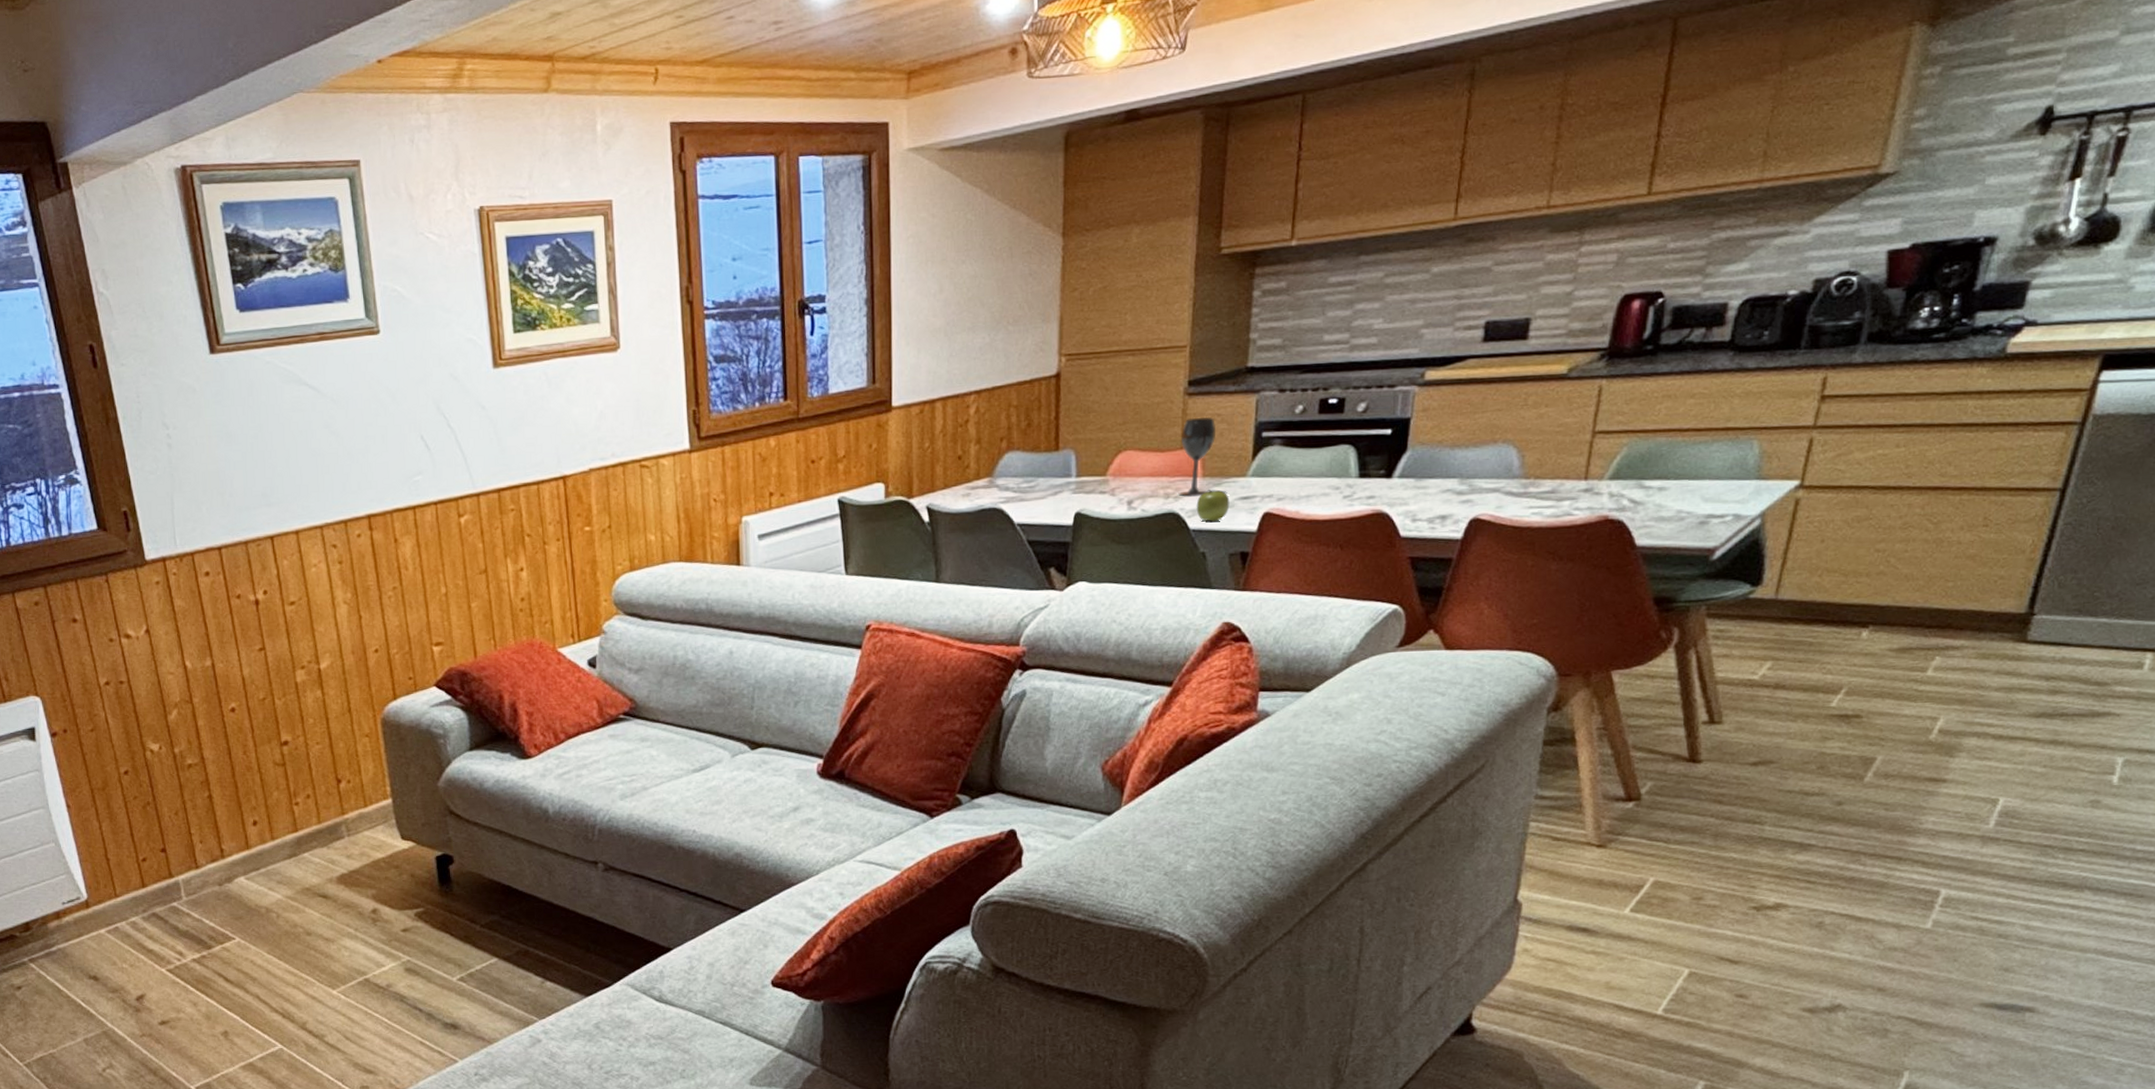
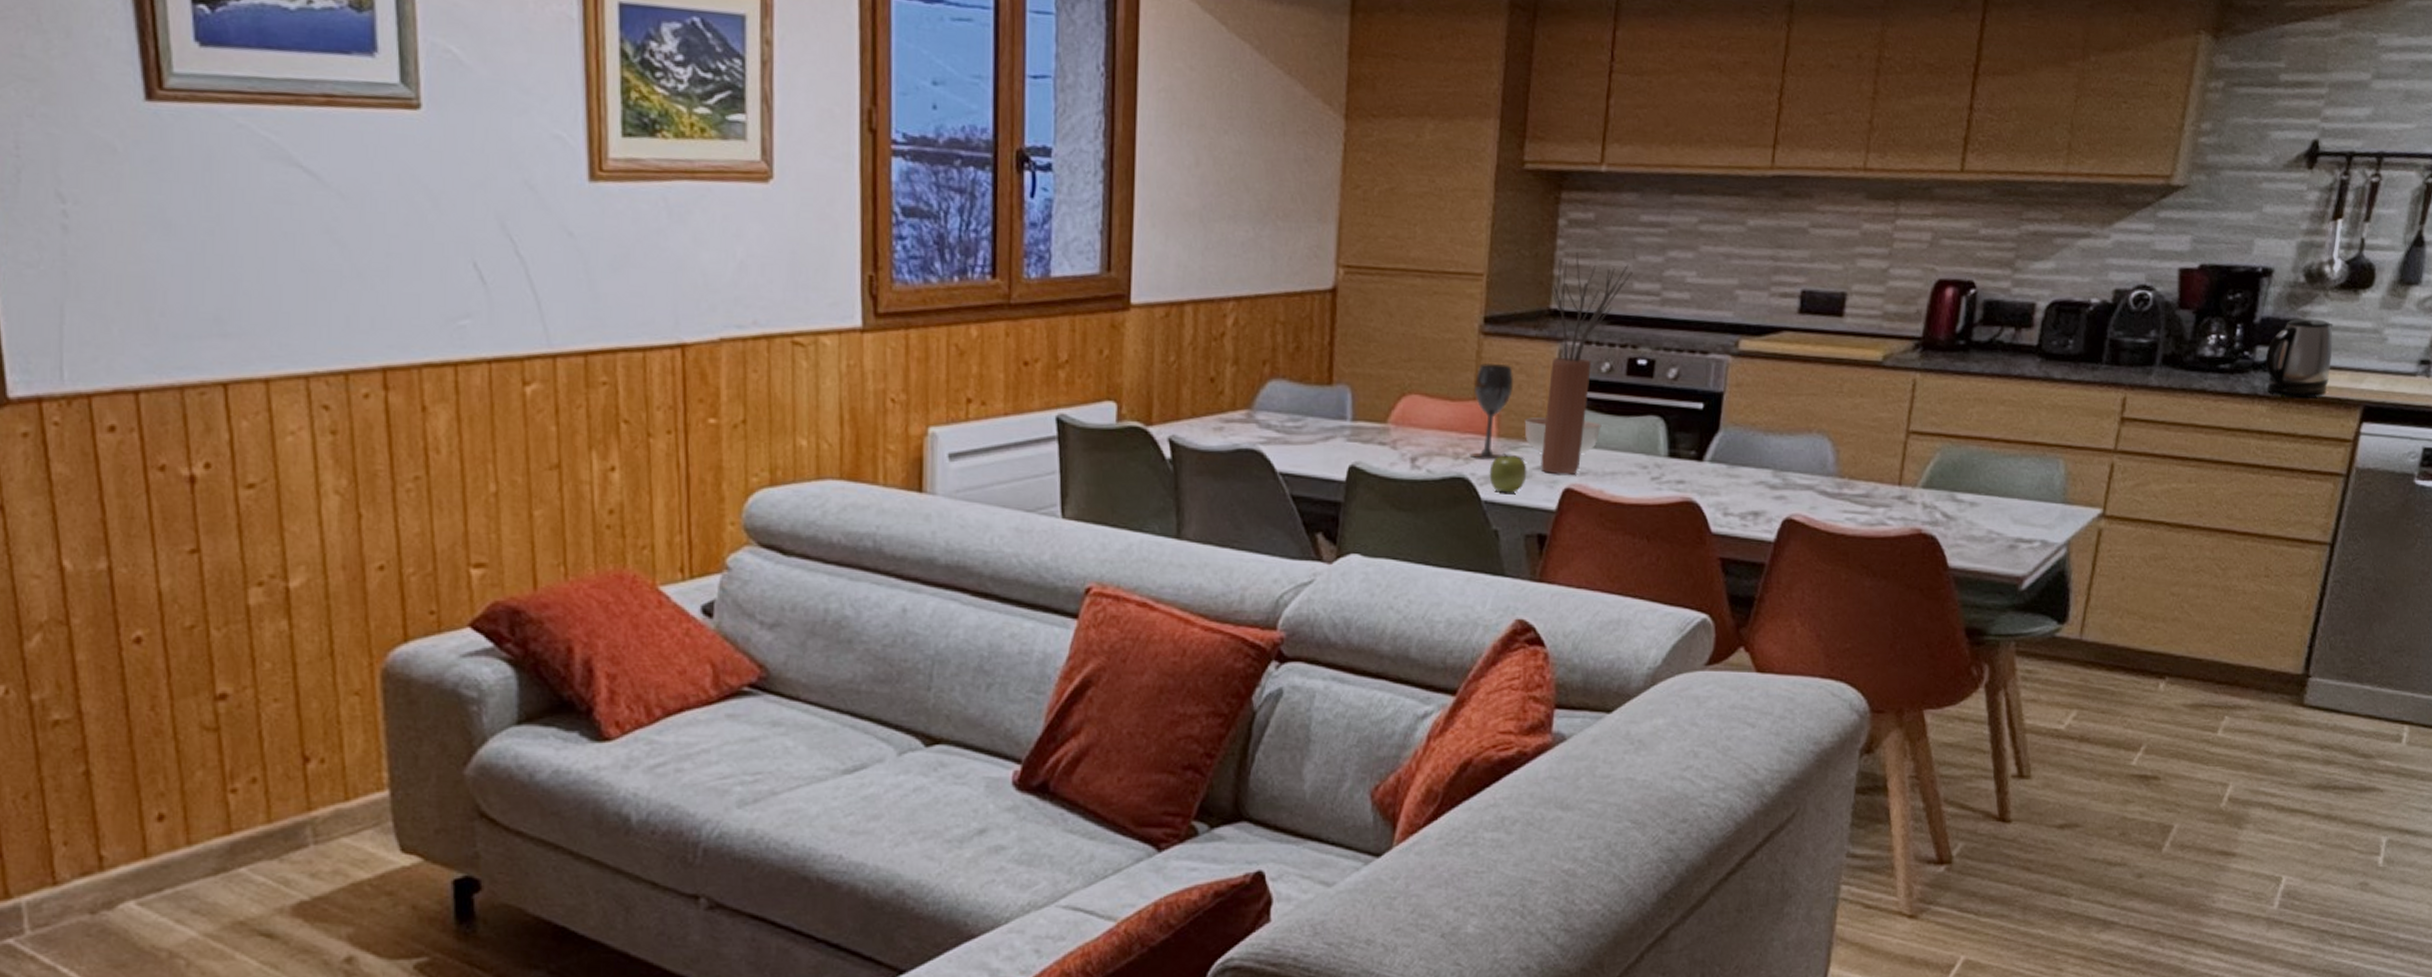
bowl: none [1226,455,1296,487] -> present [1524,416,1601,455]
vase: none [1242,317,1323,502] -> present [1541,253,1633,475]
kettle: none [1986,278,2068,356] -> present [2265,318,2333,398]

